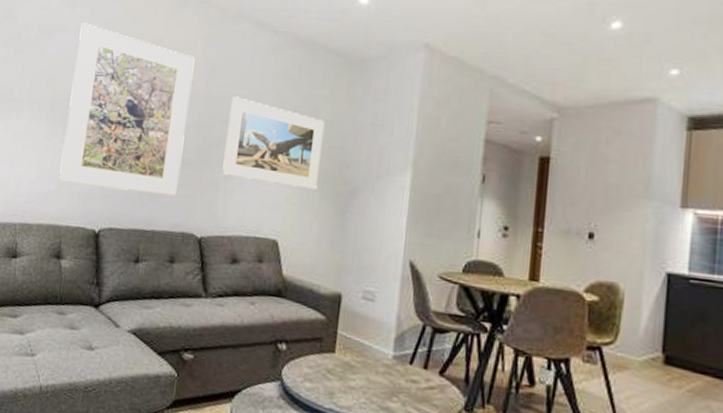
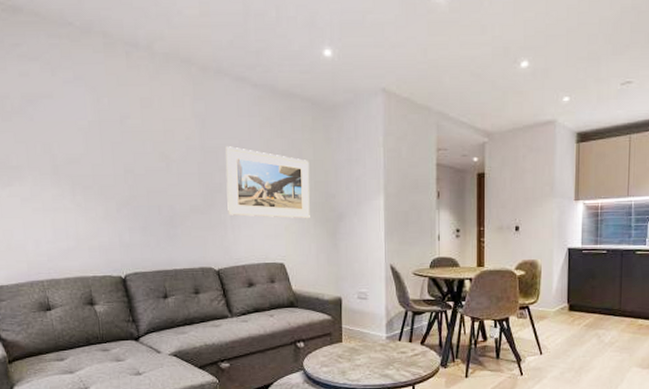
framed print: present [59,23,195,197] -> none [66,87,190,239]

